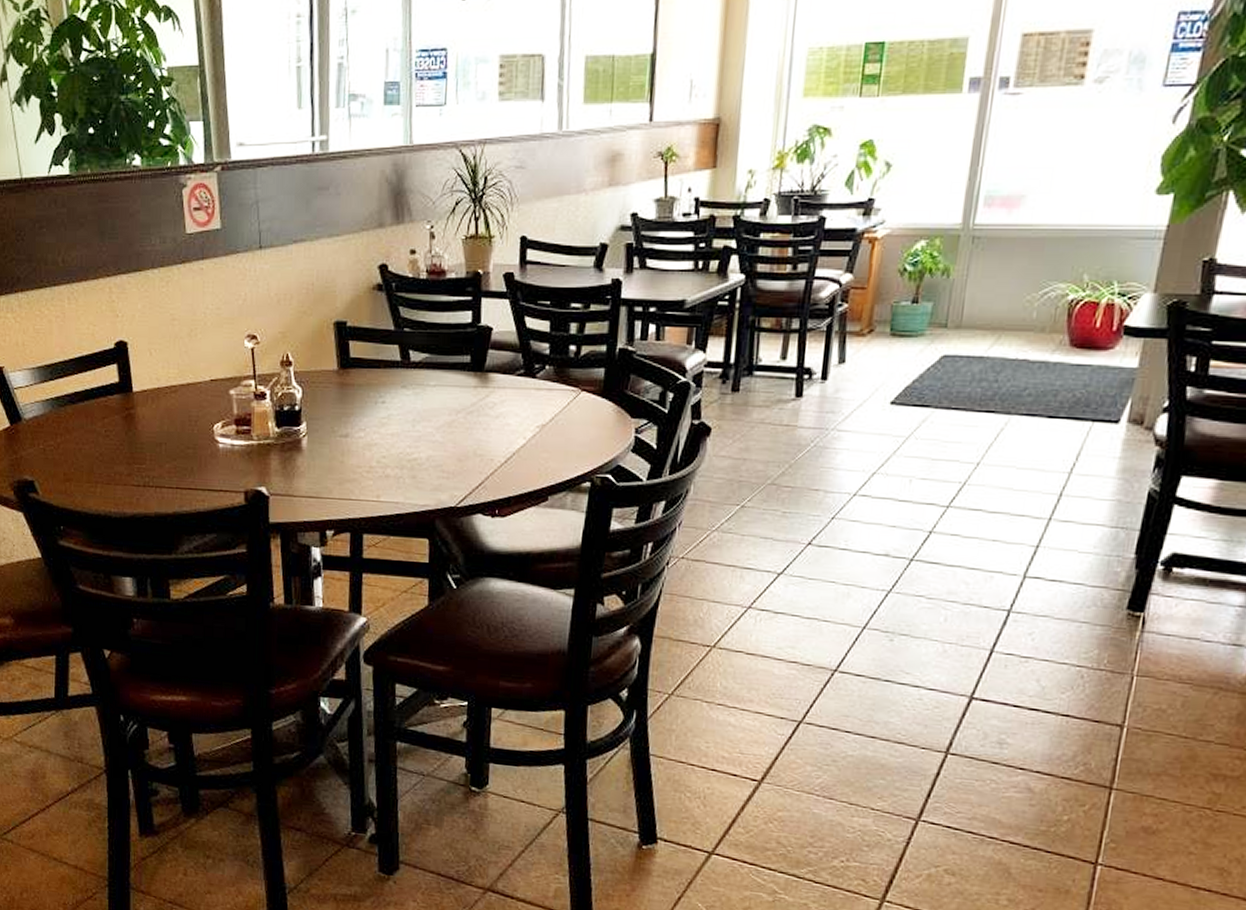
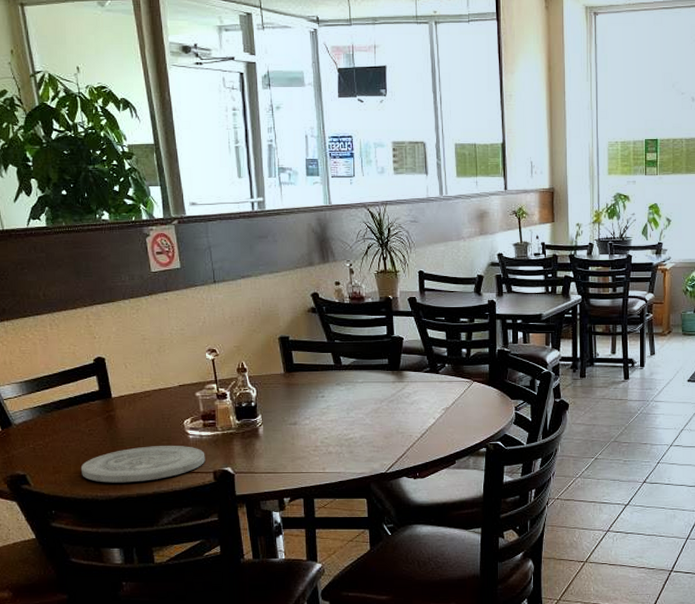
plate: none [94,454,236,499] -> present [80,446,205,483]

